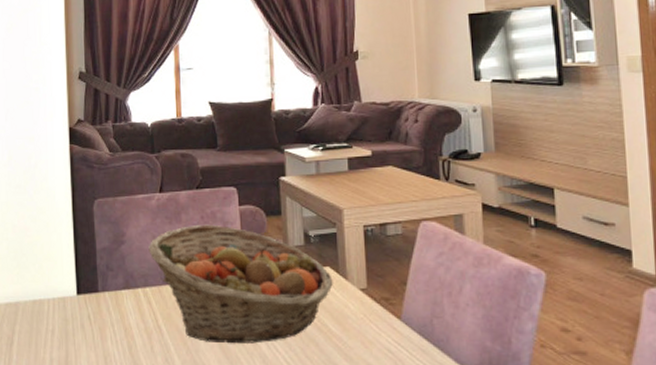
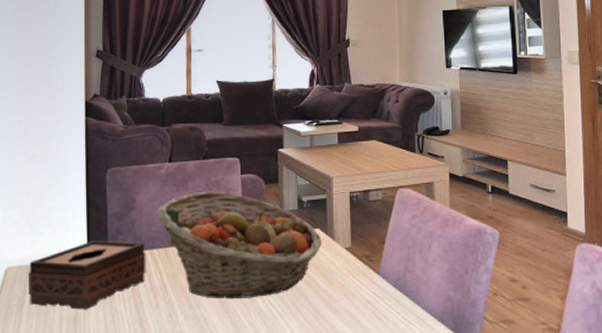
tissue box: none [16,276,139,351] -> present [28,240,146,310]

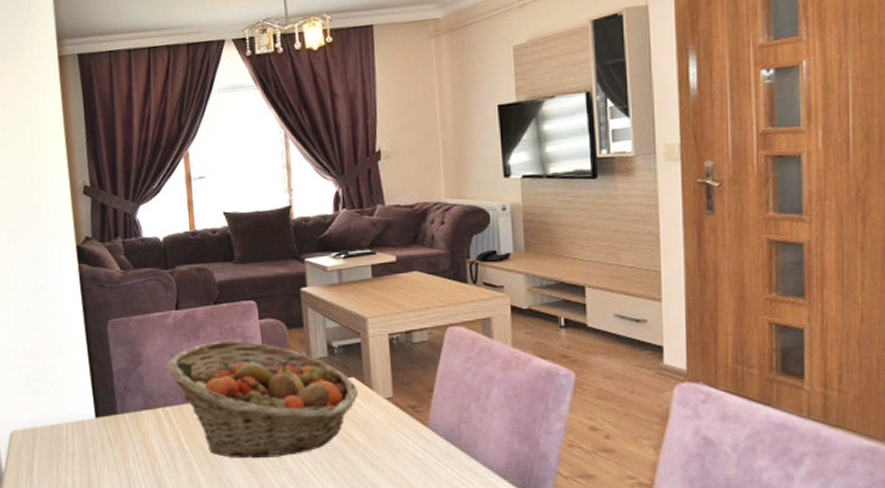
tissue box: present [28,240,146,310] -> none [34,399,161,474]

